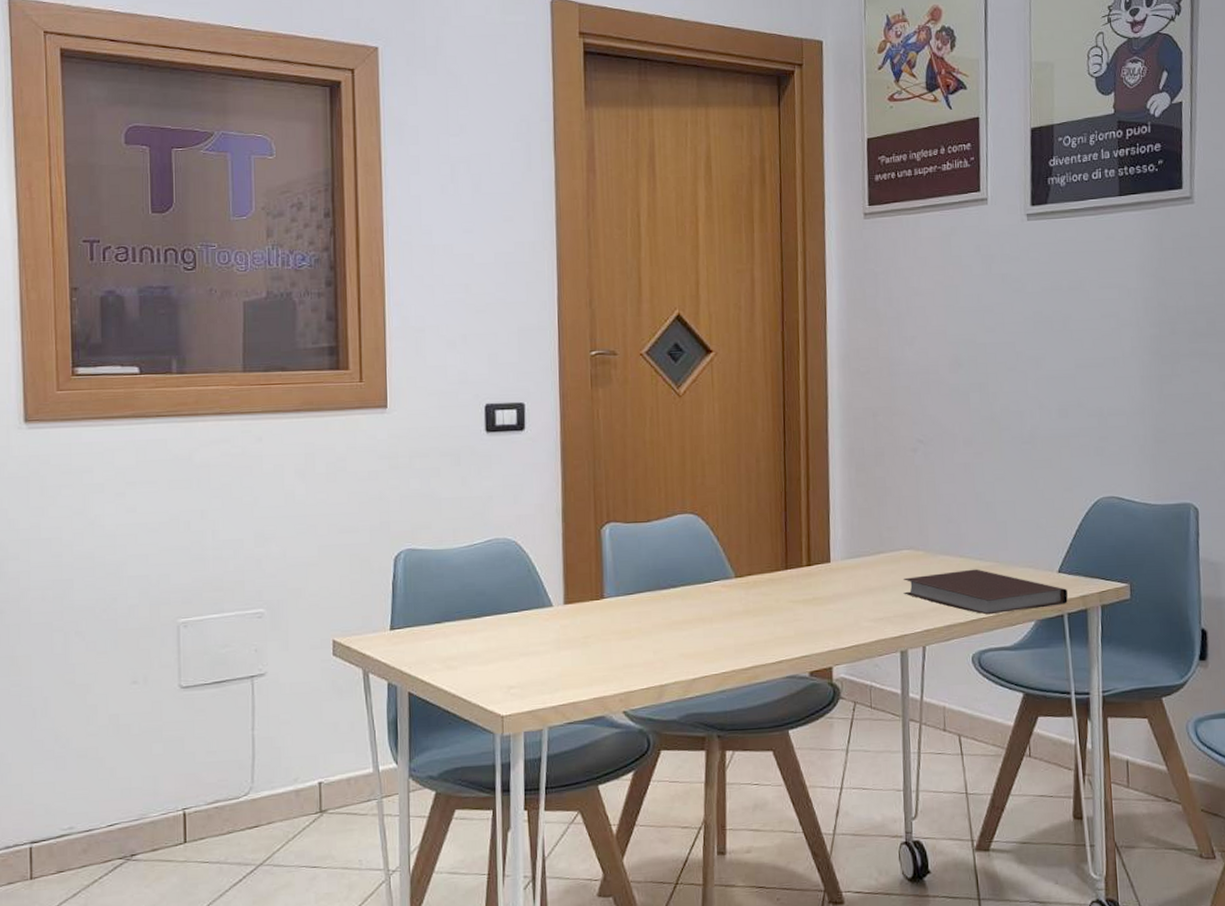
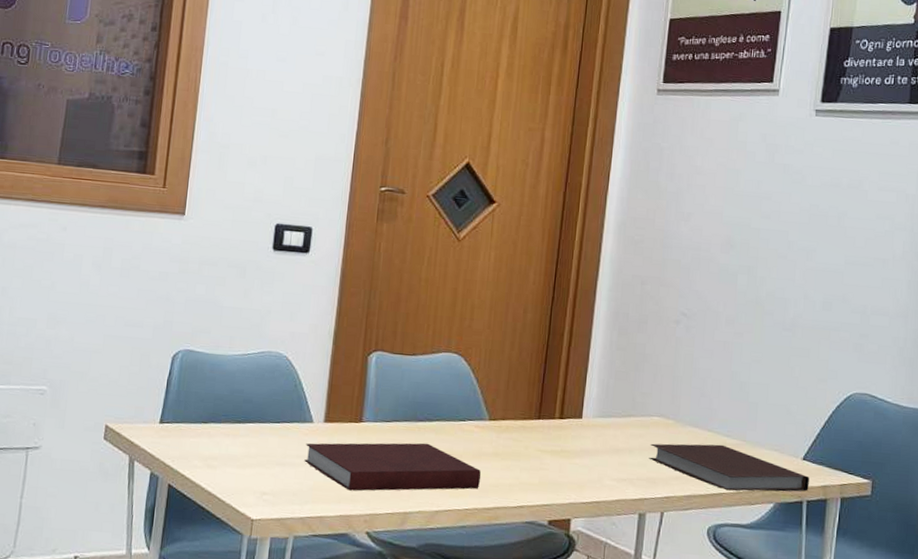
notebook: none [548,610,735,671] -> present [304,442,482,491]

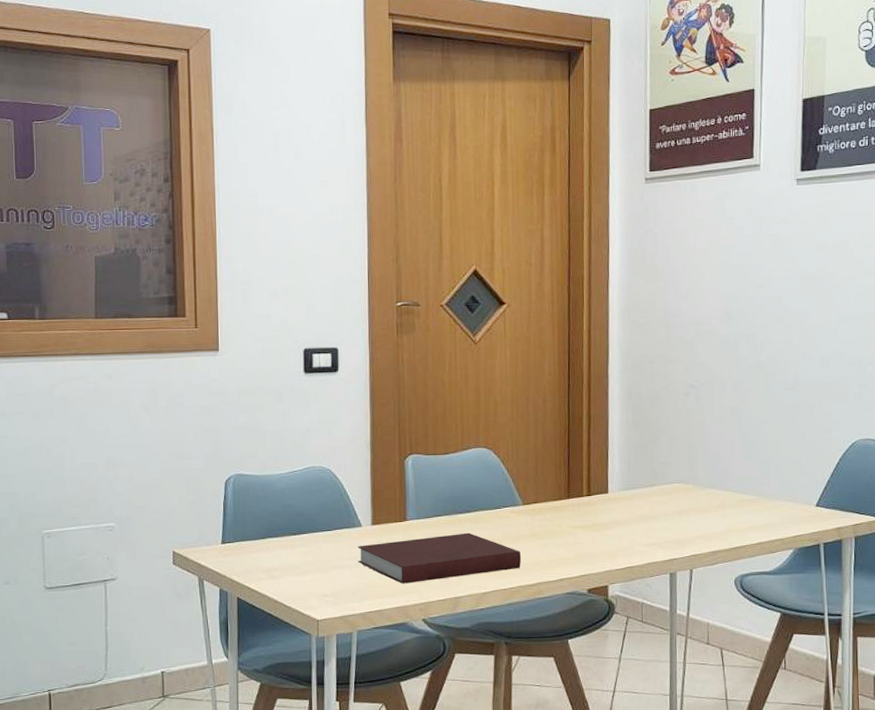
notebook: present [649,443,809,492] -> none [673,501,824,543]

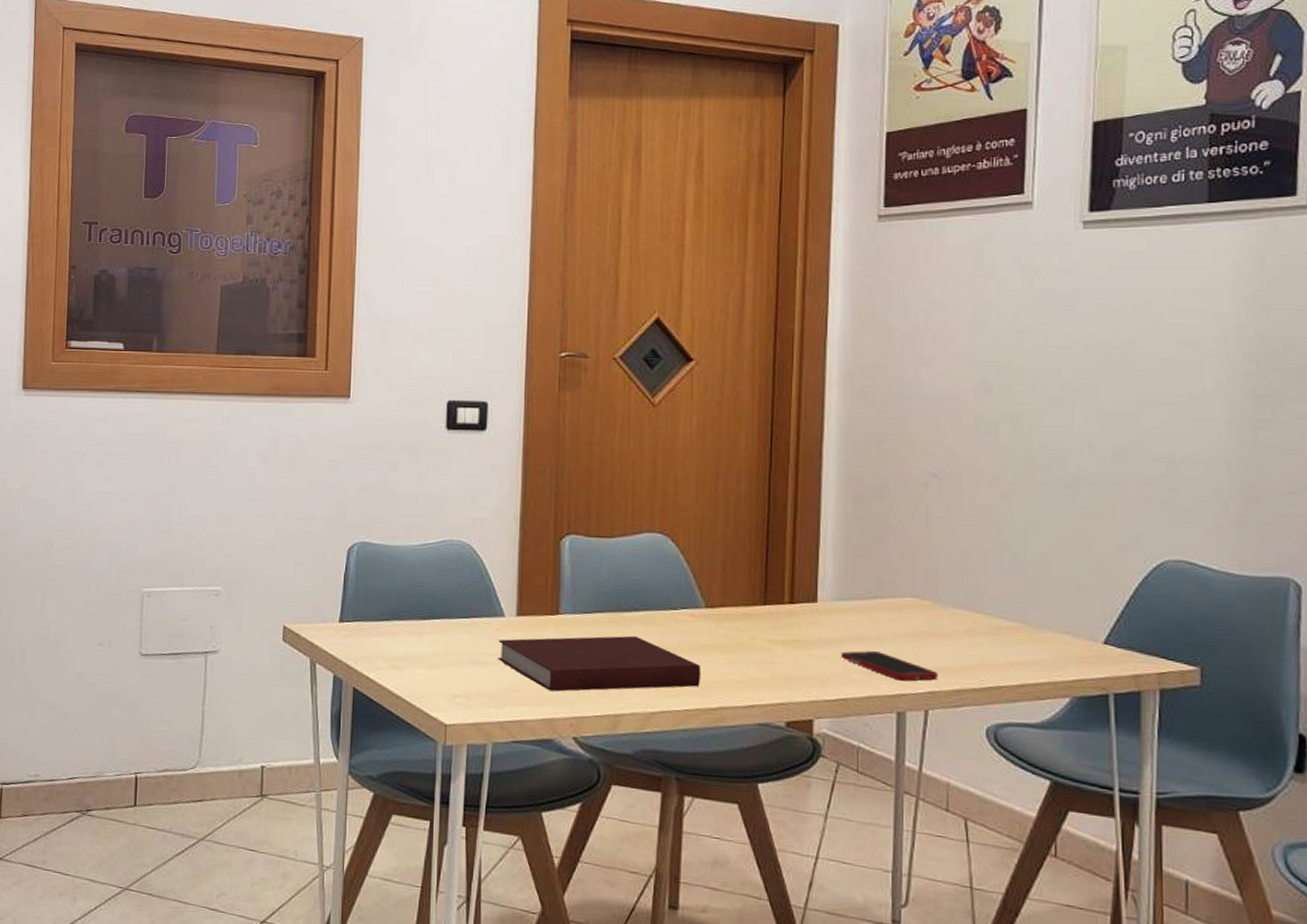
cell phone: none [627,528,699,549] -> present [840,651,938,681]

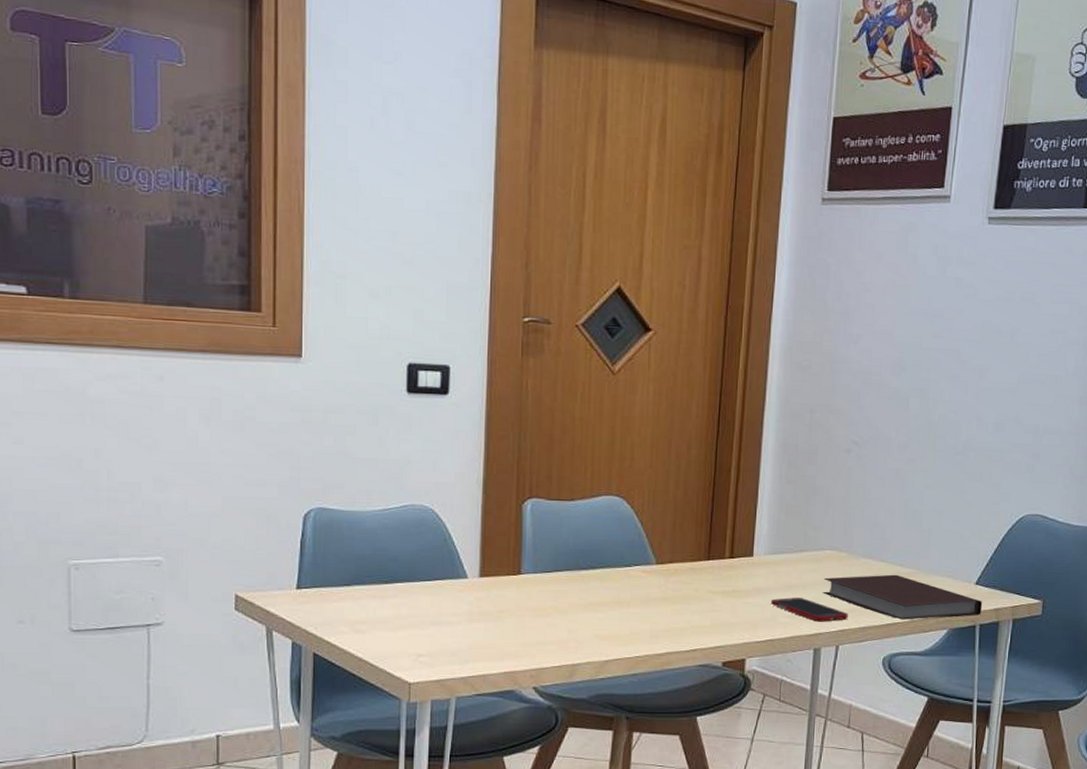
notebook: present [498,635,702,692] -> none [461,592,651,646]
notebook: none [904,628,1115,684] -> present [822,574,982,620]

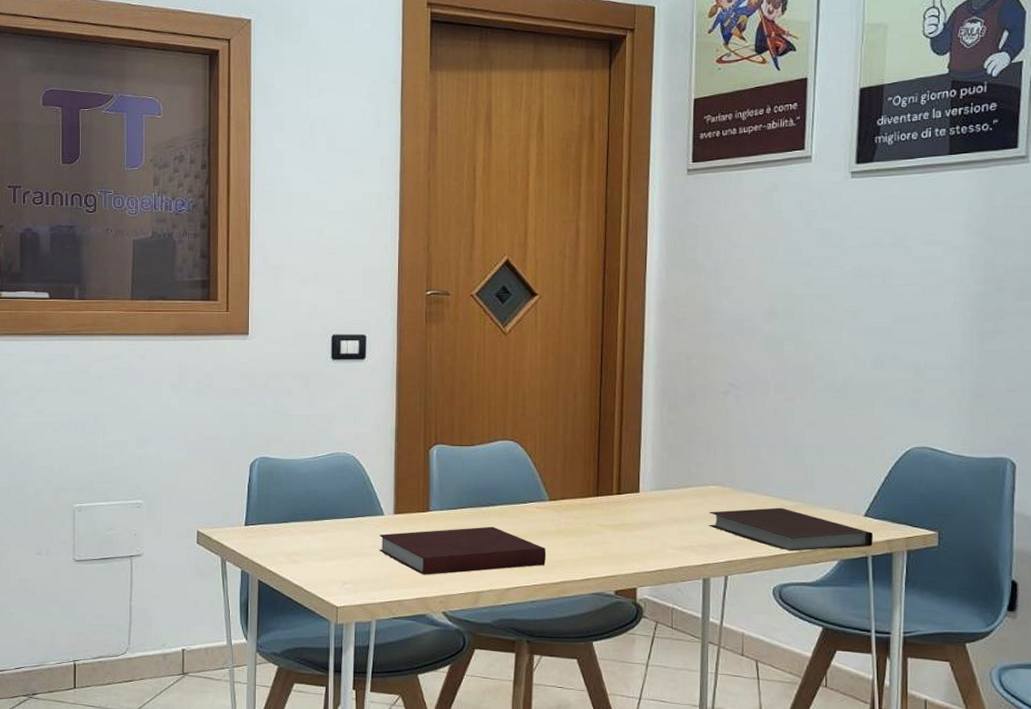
notebook: none [461,592,651,646] -> present [379,526,547,575]
cell phone: present [770,598,848,622] -> none [658,530,735,553]

